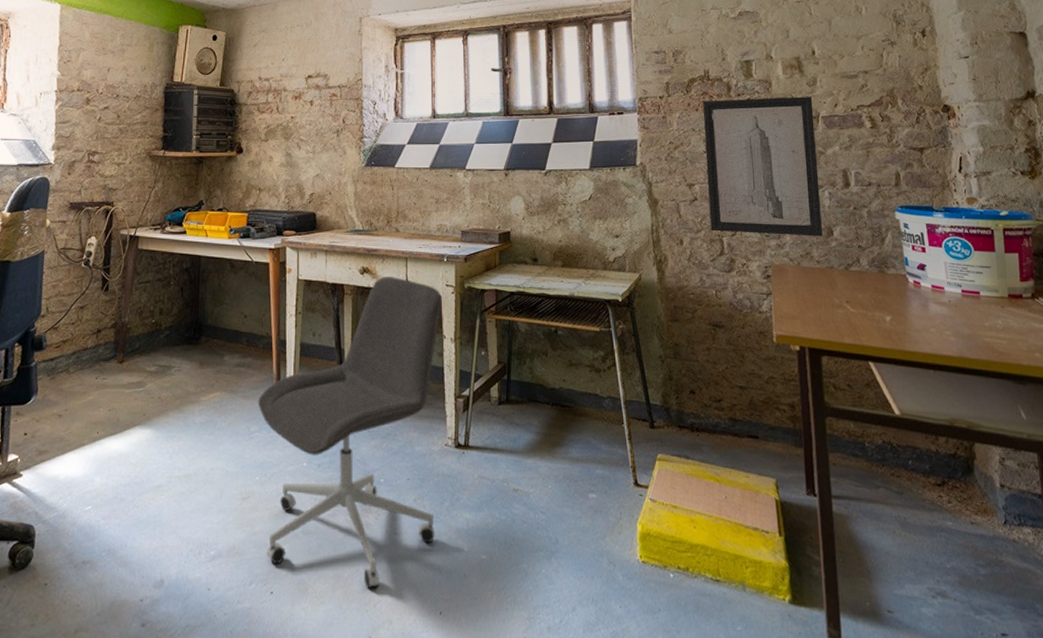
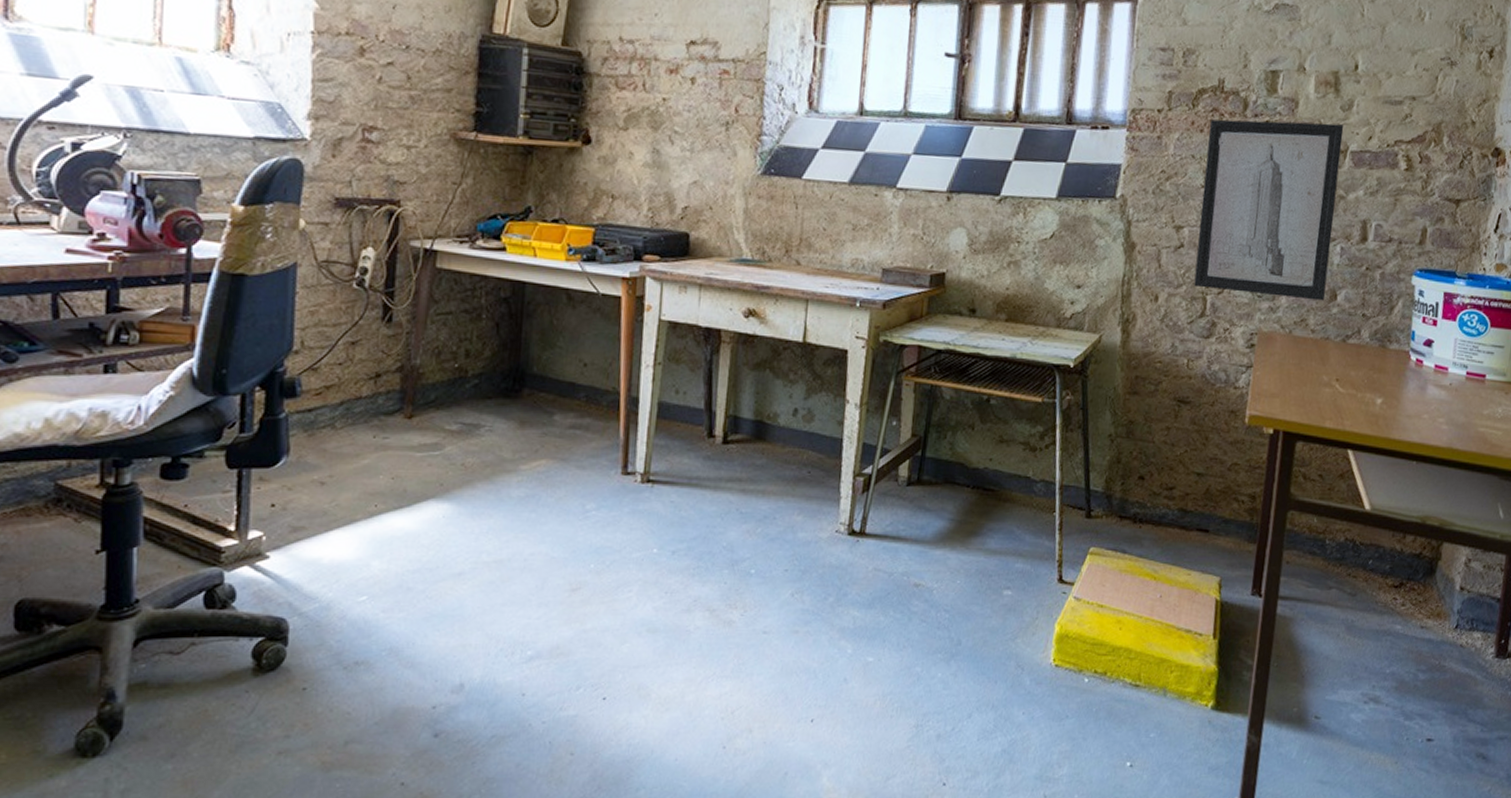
office chair: present [258,277,442,588] -> none [597,322,849,693]

